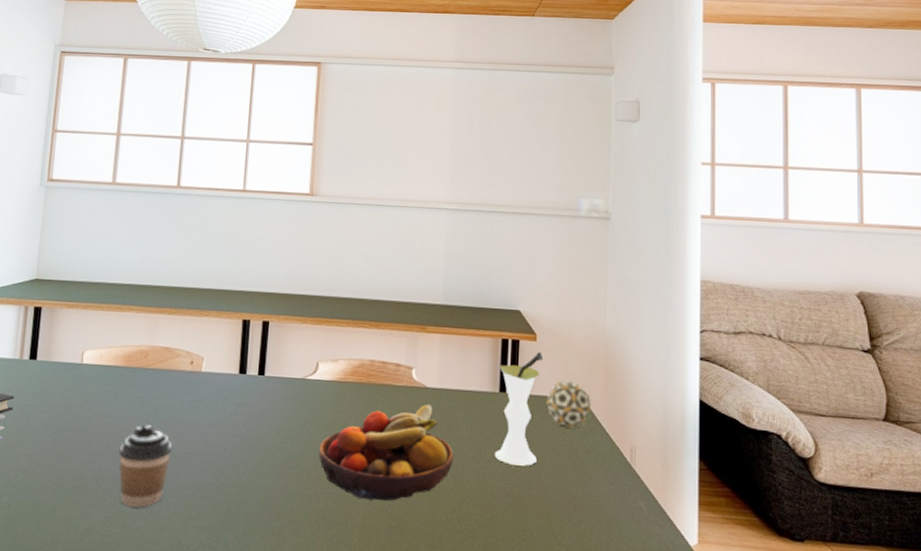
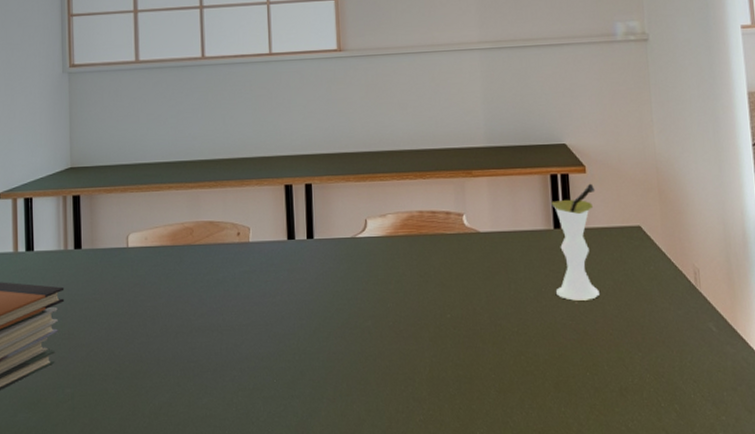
coffee cup: present [118,424,173,508] -> none [176,301,230,385]
fruit bowl: present [318,404,454,502] -> none [376,249,515,352]
decorative ball: present [546,380,592,428] -> none [603,209,650,257]

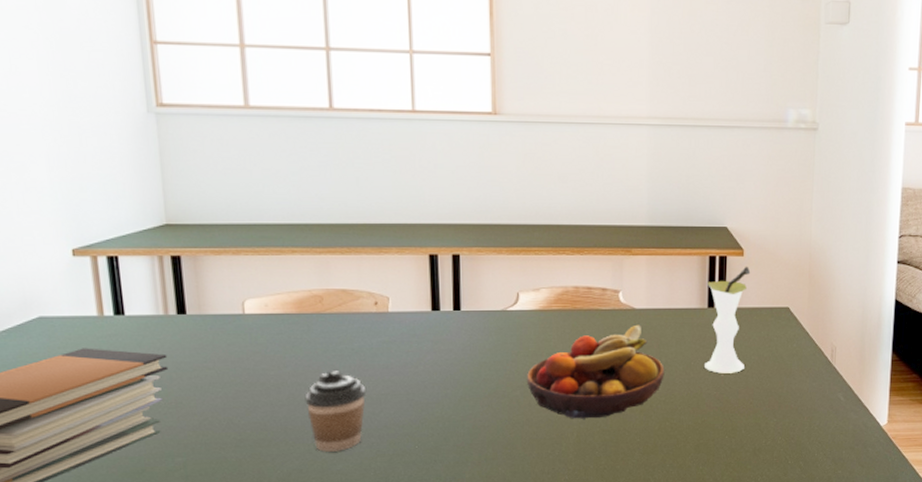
coffee cup: none [176,301,230,385] -> present [304,371,367,452]
fruit bowl: none [376,249,515,352] -> present [526,324,665,419]

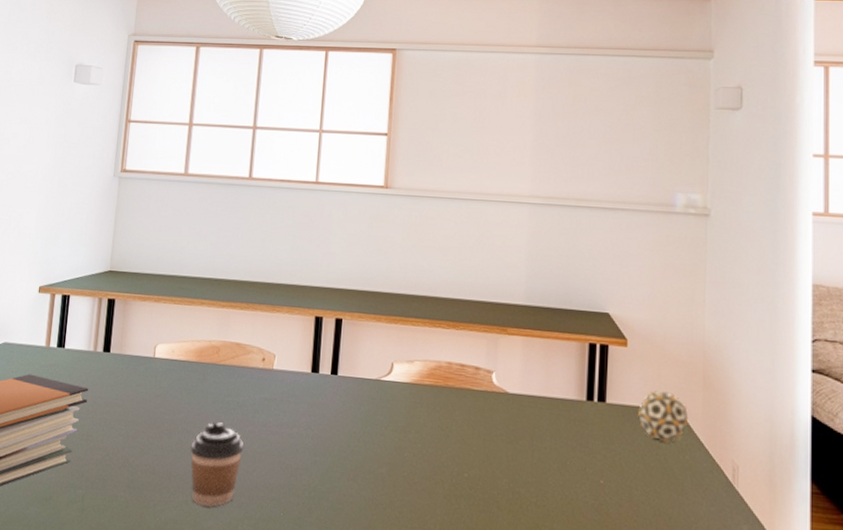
fruit bowl: present [526,324,665,419] -> none [393,410,537,513]
vase: present [705,266,751,373] -> none [582,358,635,481]
decorative ball: none [753,291,797,335] -> present [638,389,689,442]

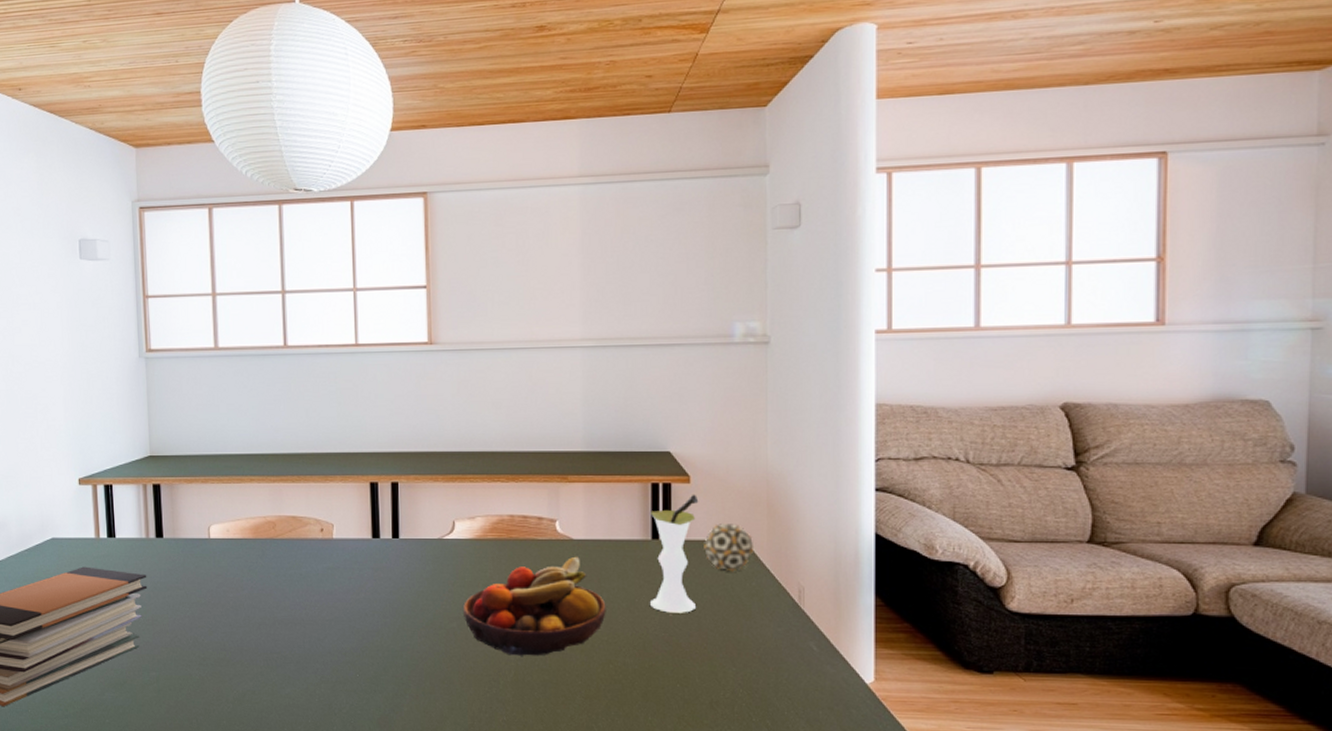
coffee cup: present [190,422,245,507] -> none [258,595,313,675]
fruit bowl: none [393,410,537,513] -> present [462,556,606,656]
vase: none [582,358,635,481] -> present [650,494,699,613]

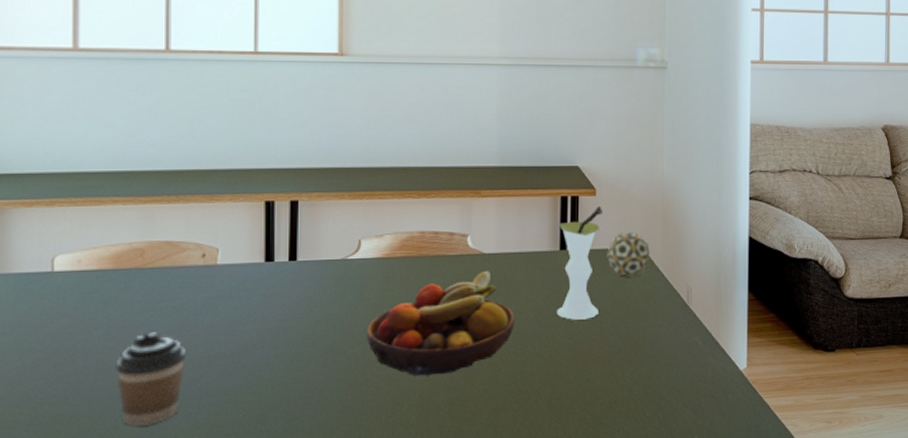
coffee cup: none [258,595,313,675] -> present [115,332,187,426]

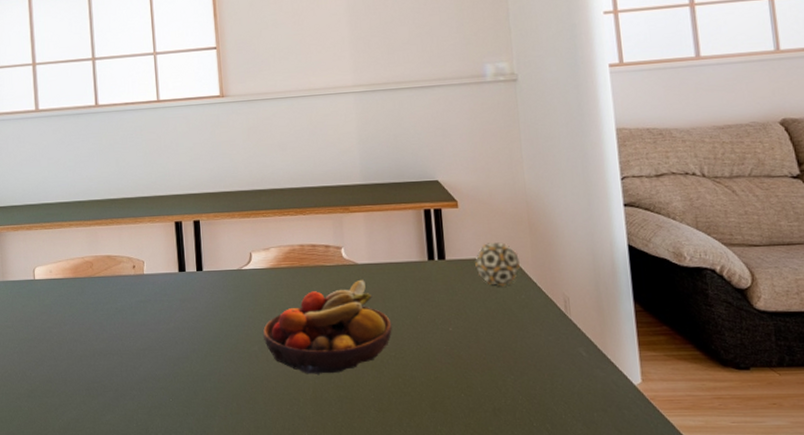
coffee cup: present [115,332,187,426] -> none [80,328,128,403]
vase: present [557,205,603,320] -> none [425,217,473,327]

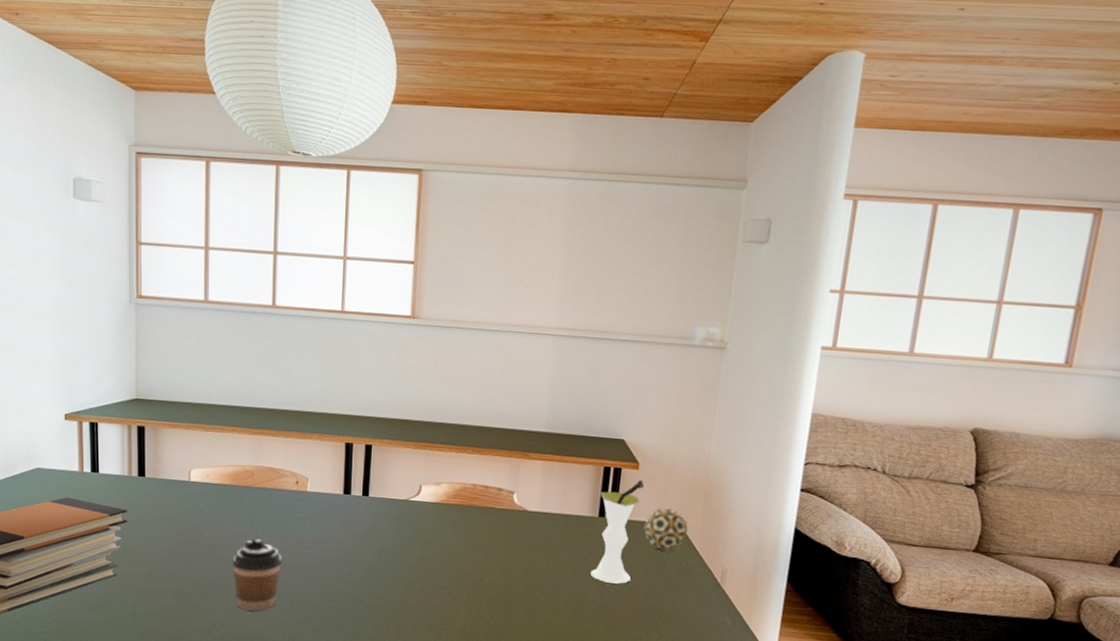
coffee cup: none [80,328,128,403] -> present [232,538,283,611]
fruit bowl: present [262,279,392,374] -> none [421,526,552,611]
vase: none [425,217,473,327] -> present [591,479,645,584]

